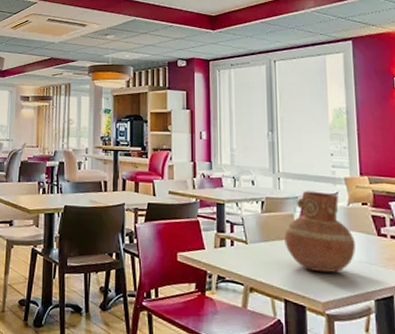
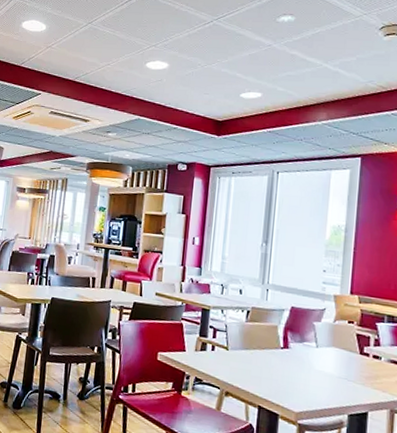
vase: present [284,191,356,273] -> none [265,304,336,385]

